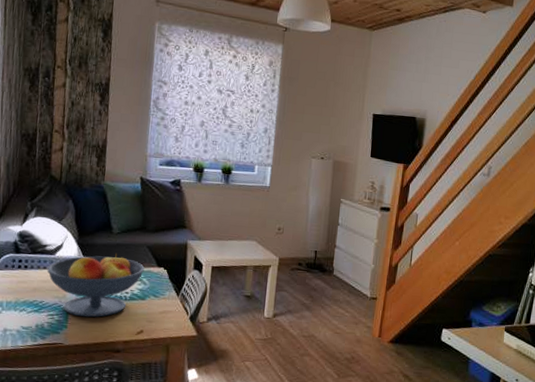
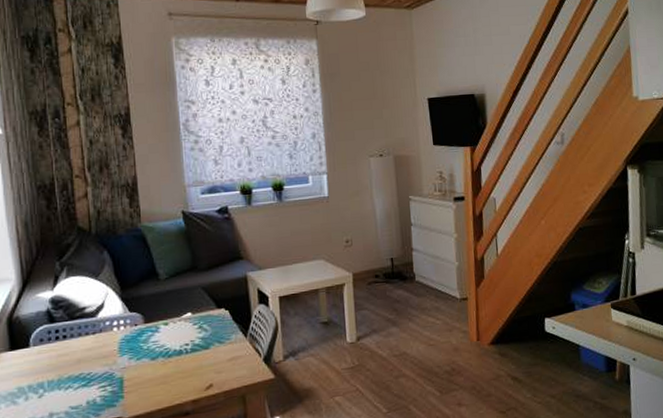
fruit bowl: present [47,253,145,318] -> none [89,301,203,383]

